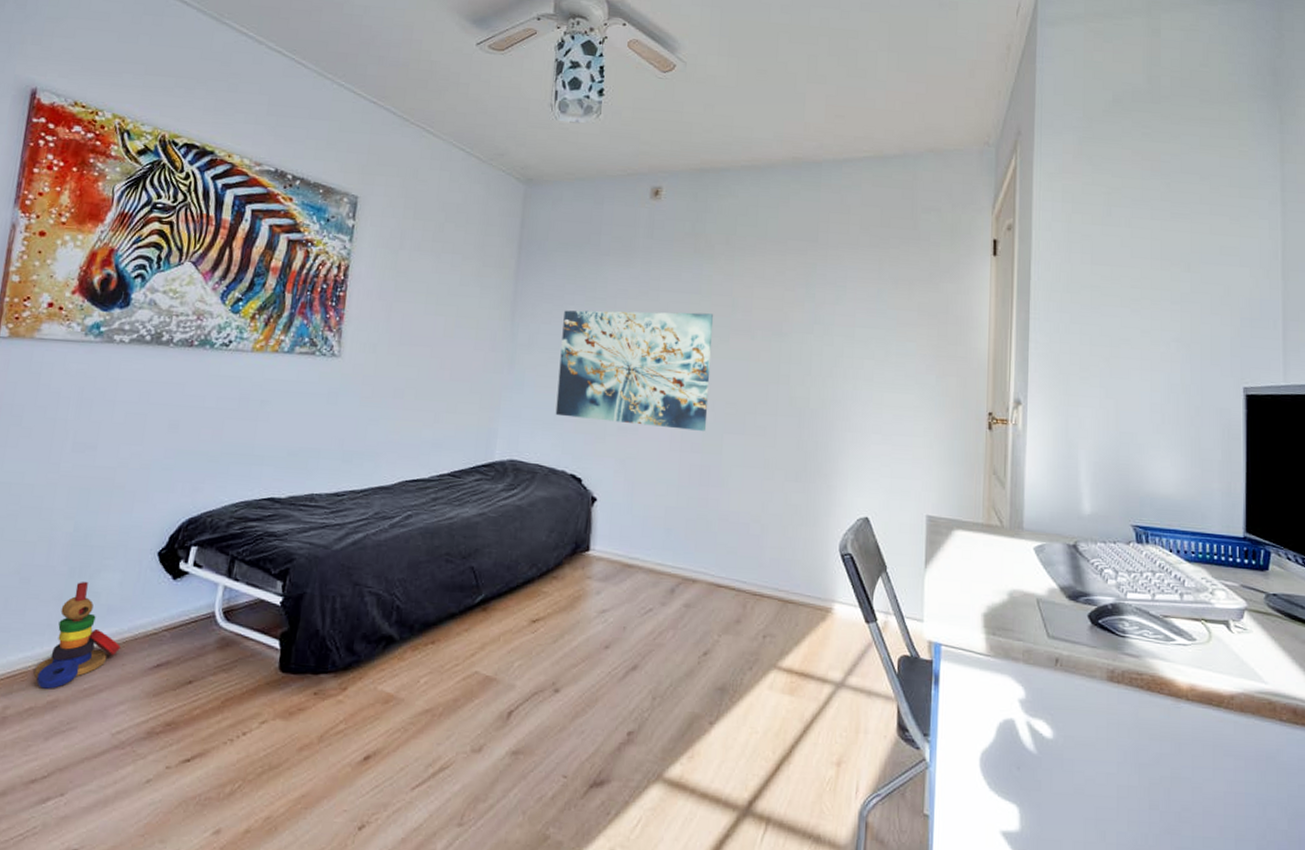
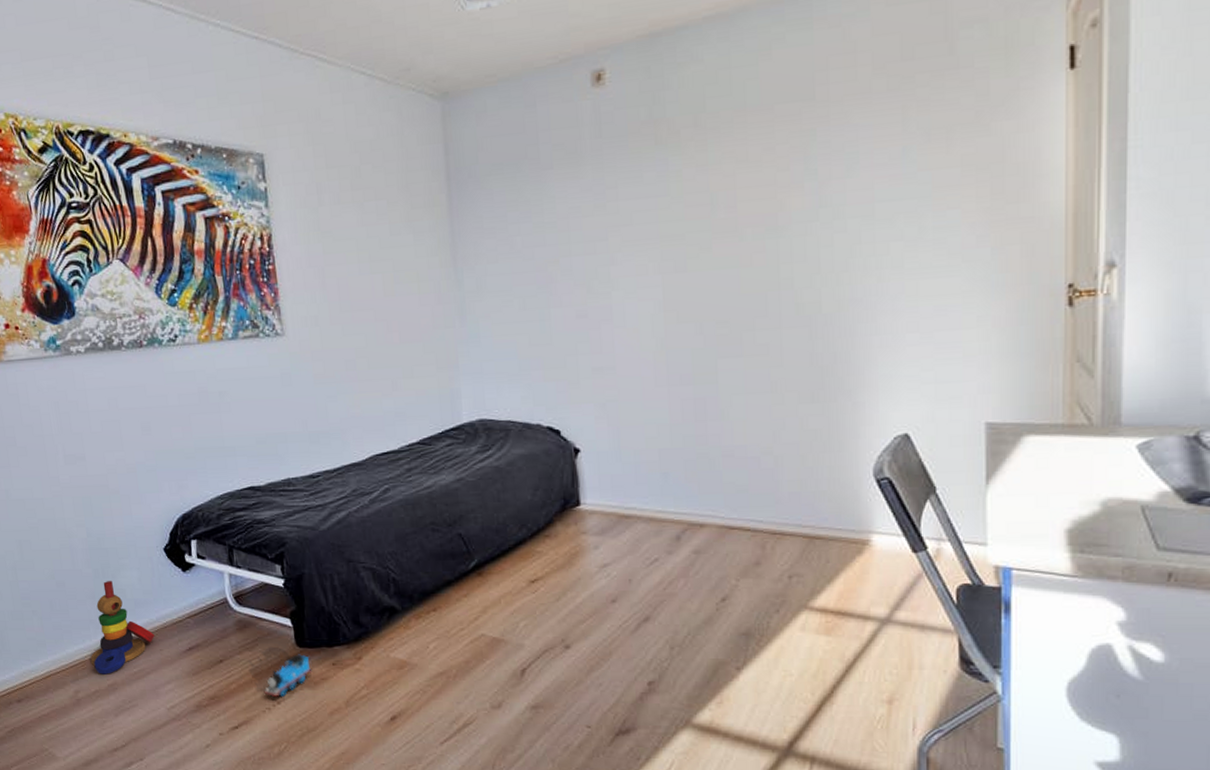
toy train: none [228,679,291,728] -> present [263,654,312,698]
wall art: present [555,310,713,431] -> none [511,218,696,365]

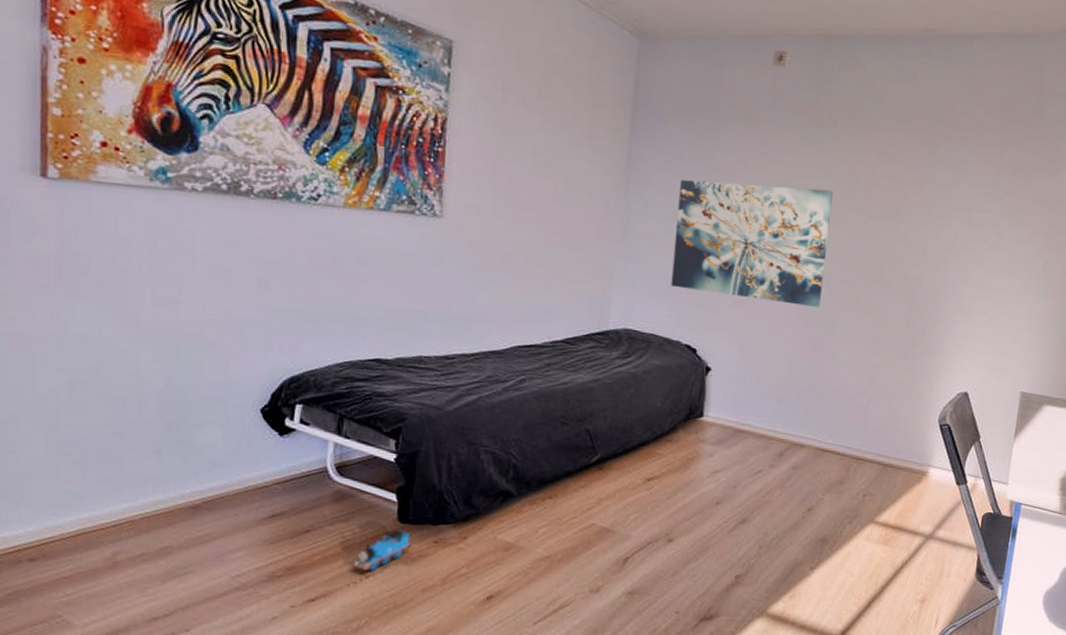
stacking toy: present [90,581,155,674] -> none [141,436,231,537]
wall art: none [511,218,696,365] -> present [670,179,833,307]

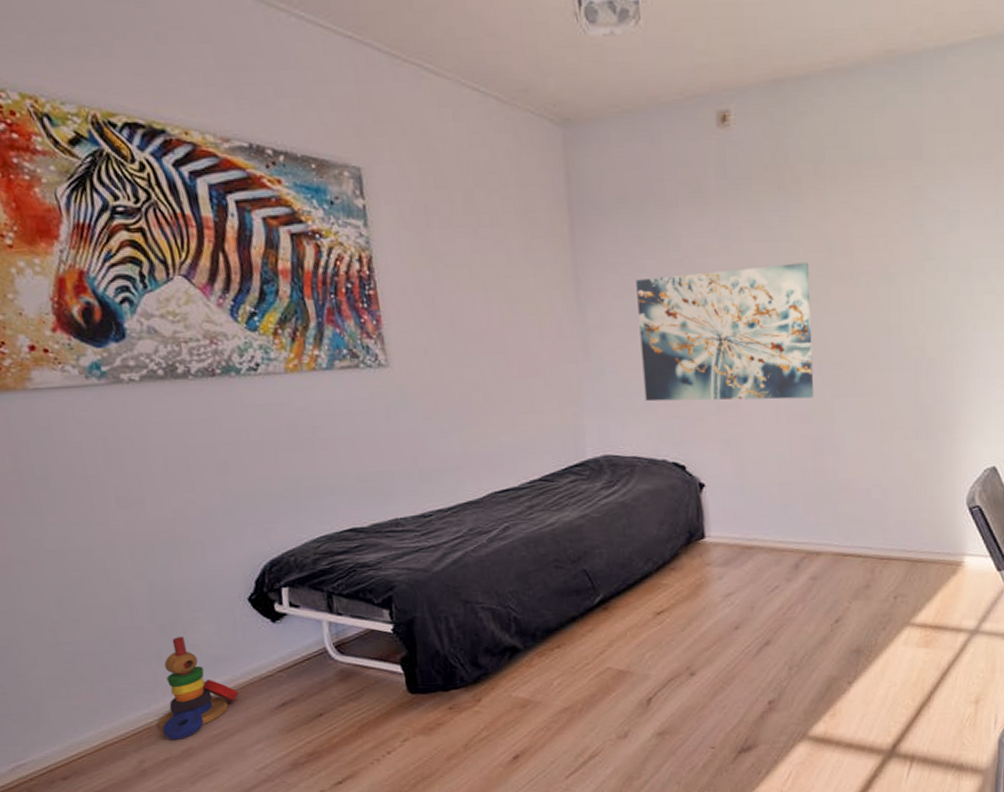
stacking toy: none [141,436,231,537] -> present [157,637,239,740]
toy train: present [350,529,411,572] -> none [370,701,427,748]

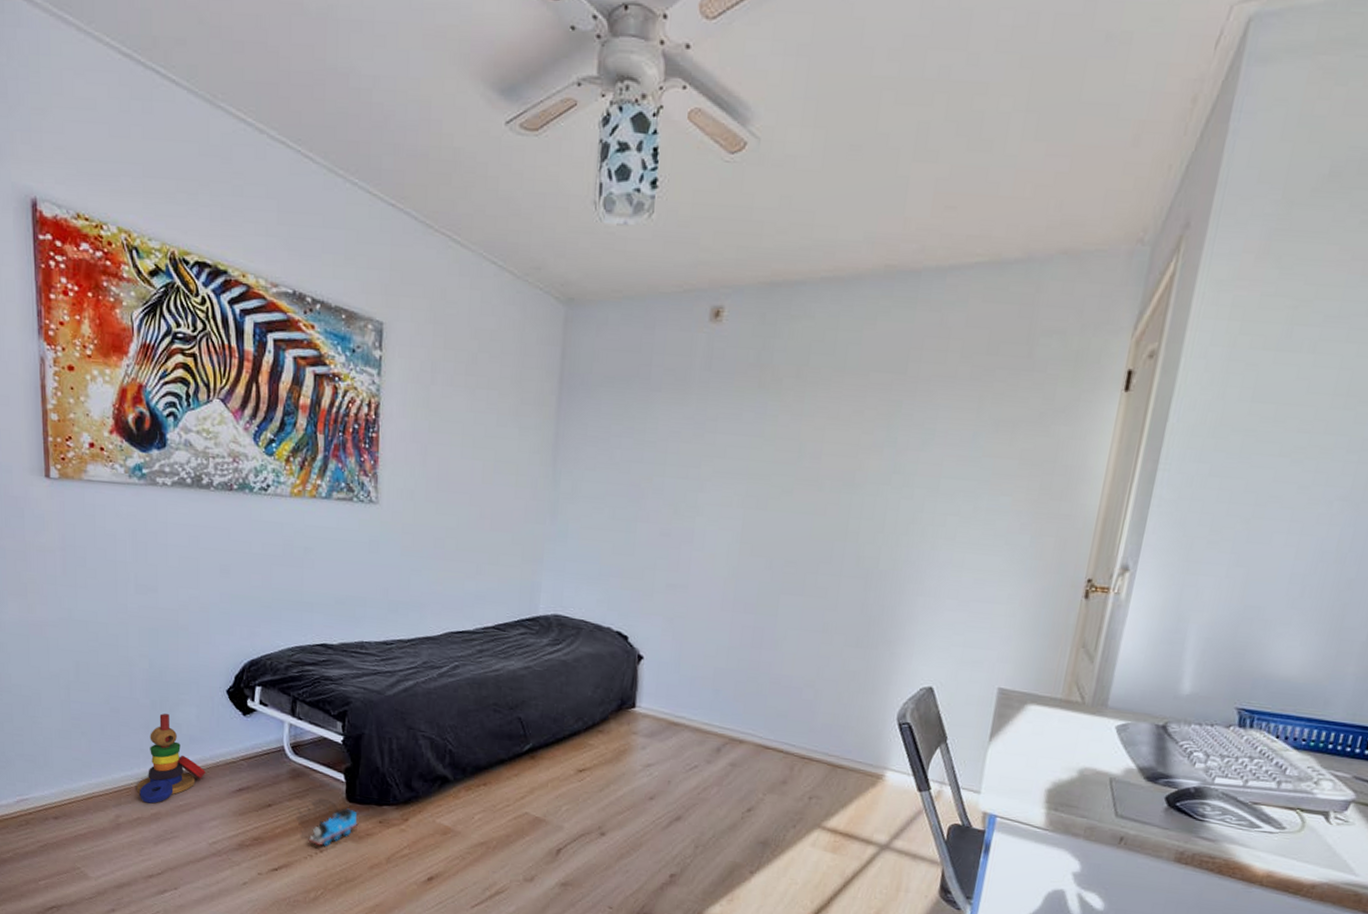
toy train: none [370,701,427,748] -> present [307,808,359,847]
wall art: present [636,263,815,402] -> none [600,455,776,591]

